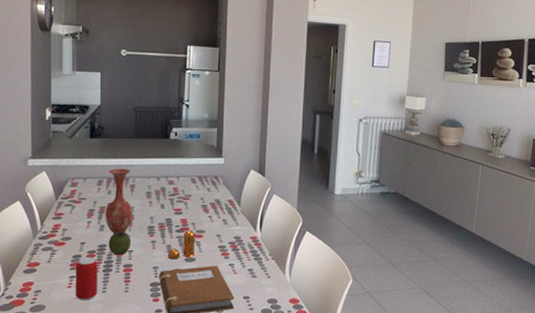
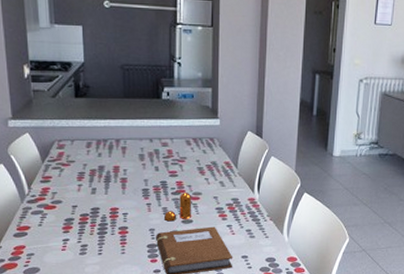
beverage can: present [75,257,98,301] -> none [68,221,93,263]
vase: present [105,168,133,234] -> none [96,129,126,197]
apple: present [108,232,132,255] -> none [101,195,126,218]

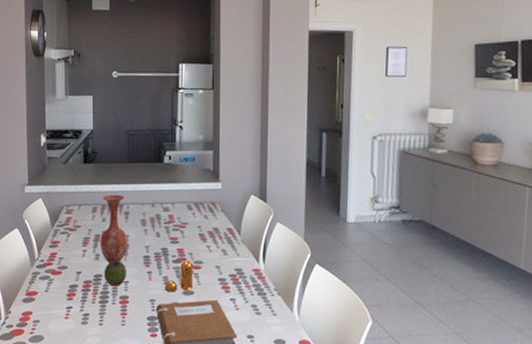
vase: none [96,129,126,197] -> present [100,194,128,264]
apple: none [101,195,126,218] -> present [104,261,127,286]

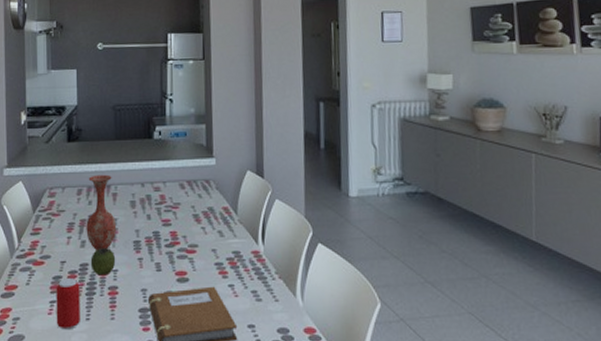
beverage can: none [72,287,94,333] -> present [56,279,80,330]
pepper shaker: present [165,260,193,292] -> none [157,243,188,280]

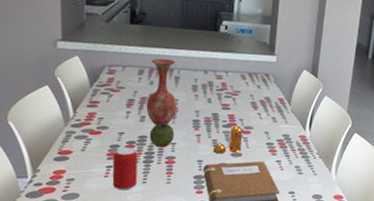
pepper shaker: none [157,243,188,280] -> present [214,125,243,154]

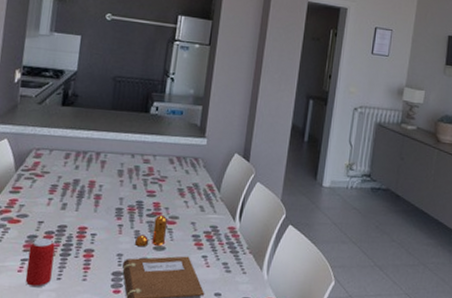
vase: present [146,58,178,126] -> none [68,141,103,215]
apple: present [149,124,175,147] -> none [69,212,96,239]

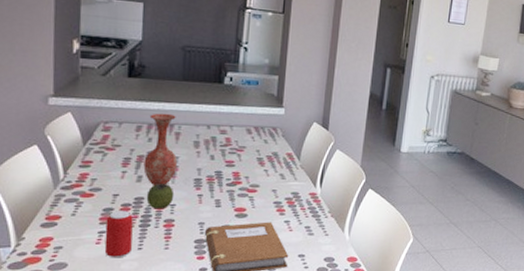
vase: none [68,141,103,215] -> present [143,113,178,186]
apple: none [69,212,96,239] -> present [146,184,175,209]
pepper shaker: present [135,214,168,247] -> none [216,183,249,215]

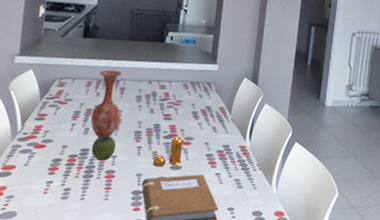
beverage can: present [104,211,133,258] -> none [50,161,78,208]
pepper shaker: none [216,183,249,215] -> present [153,136,184,167]

